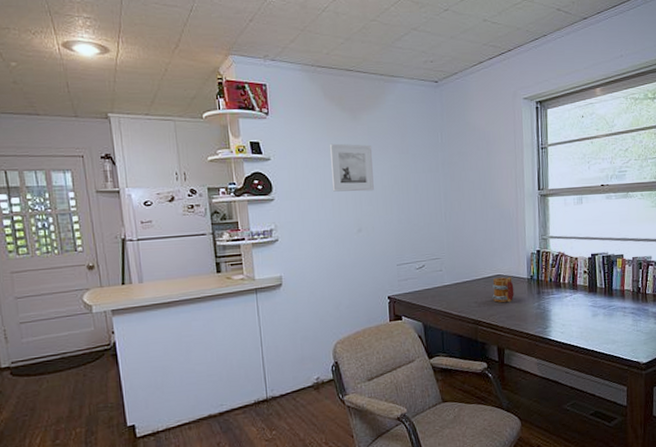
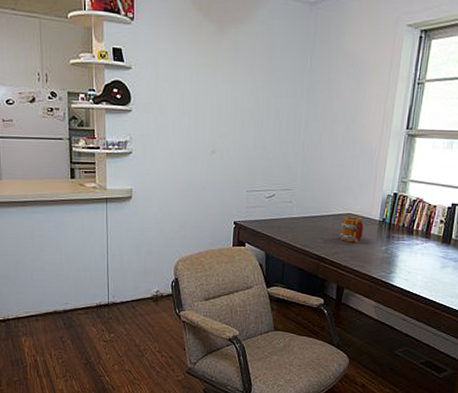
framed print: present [329,143,374,192] -> none [190,57,237,112]

